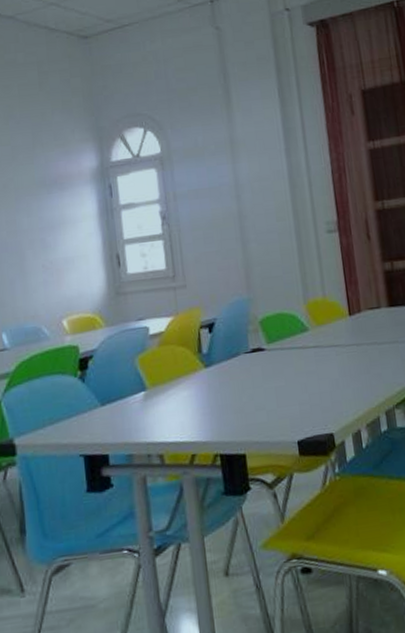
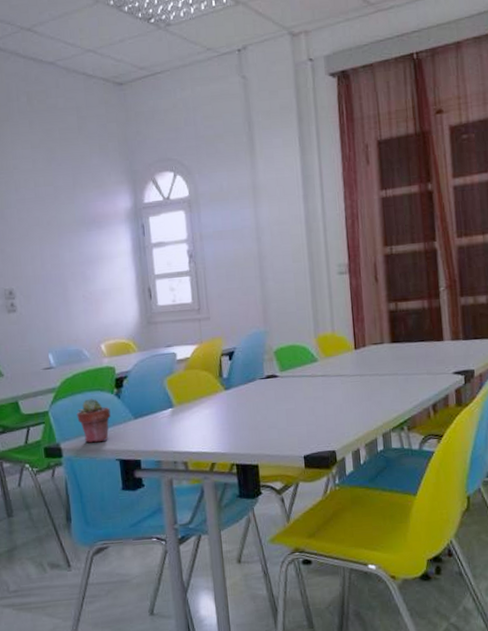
potted succulent: none [34,383,74,437] -> present [77,398,111,443]

